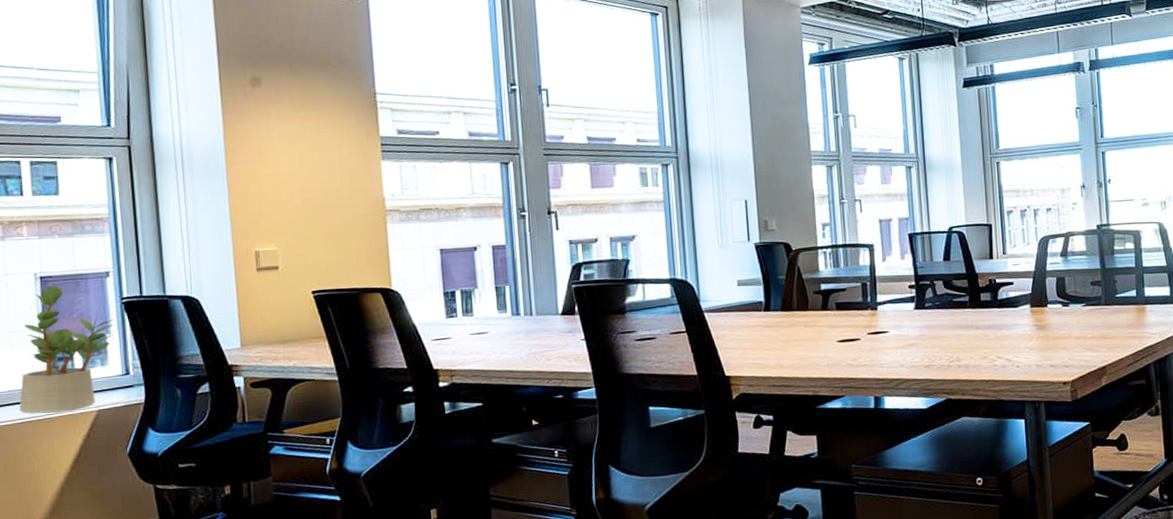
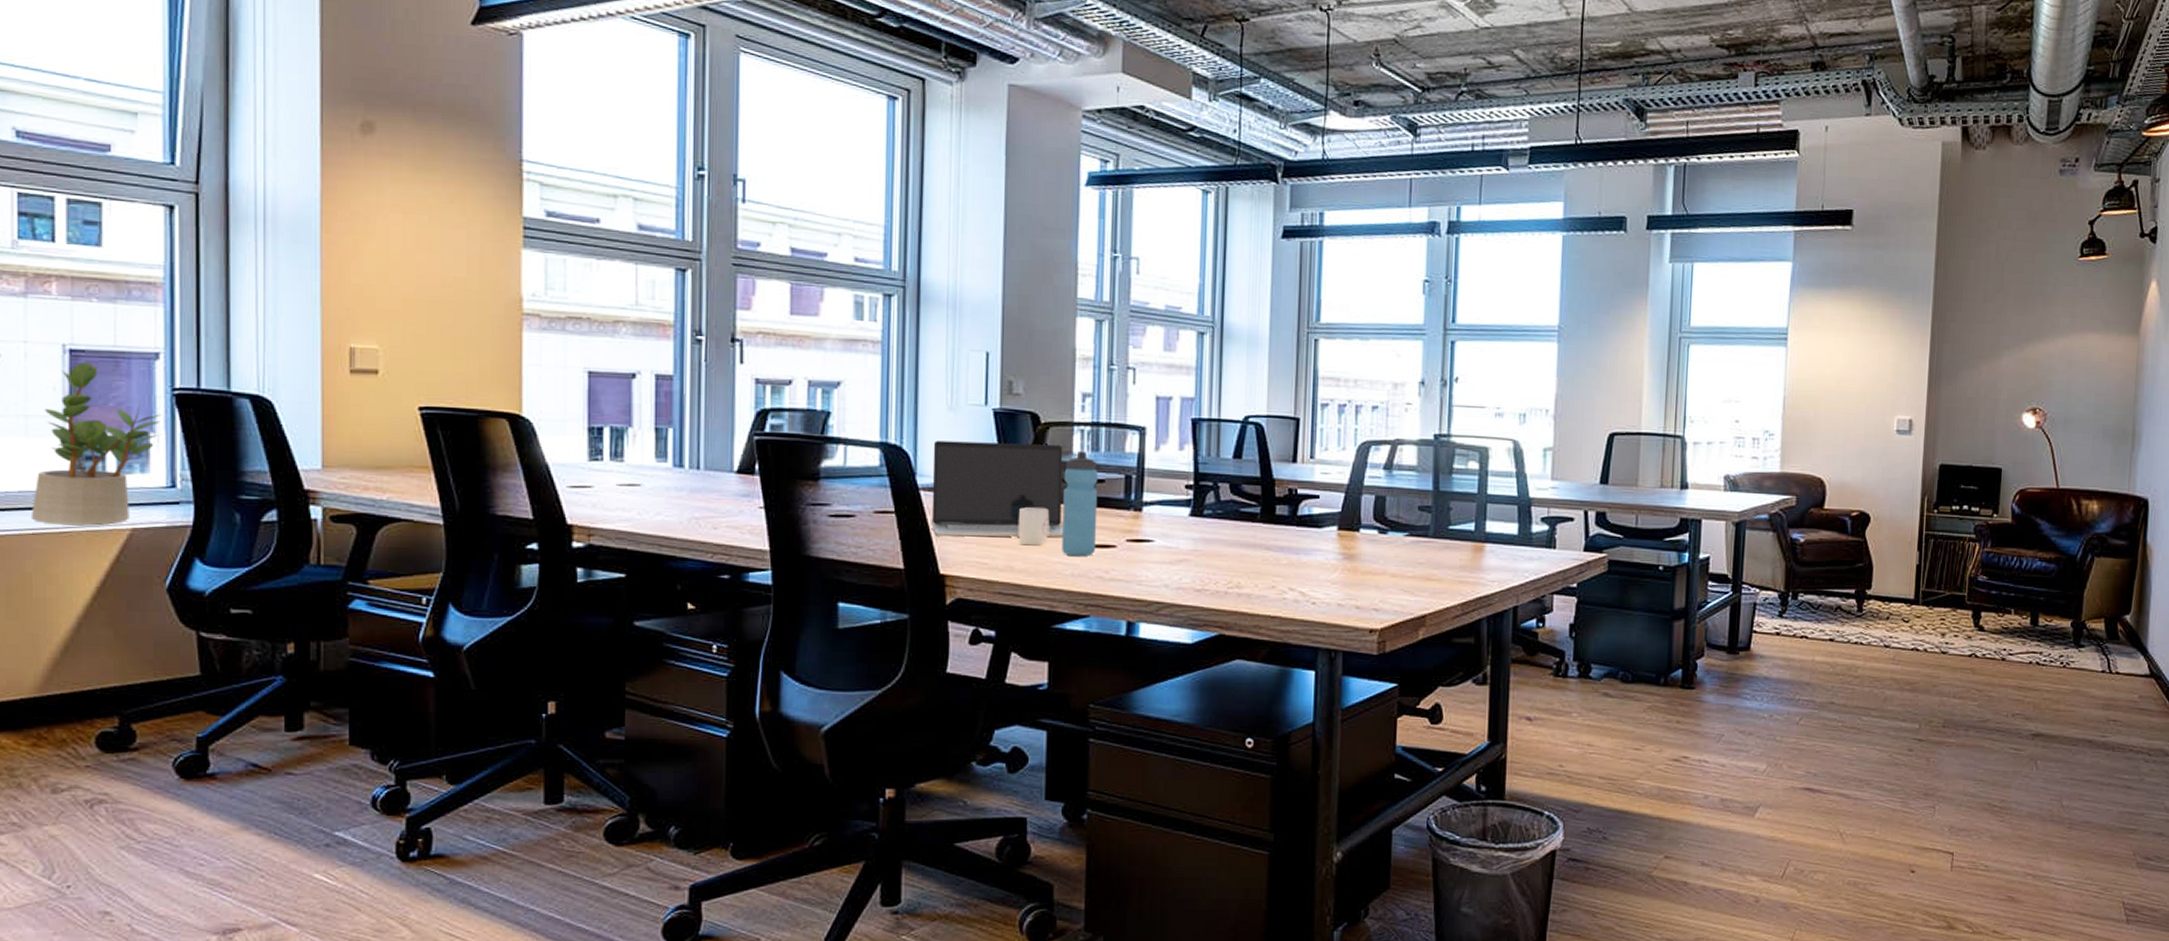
laptop: none [711,266,819,347] -> present [931,440,1064,537]
mug: none [782,316,807,347] -> present [1017,507,1050,546]
water bottle: none [814,268,845,350] -> present [1062,450,1099,556]

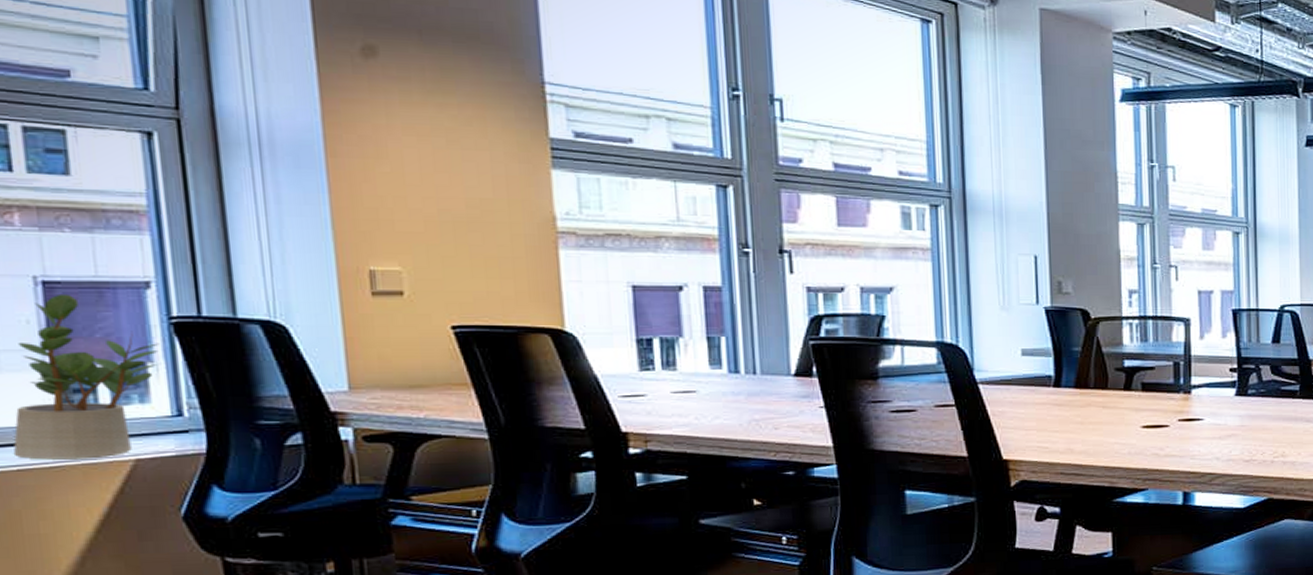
laptop: present [931,440,1064,537] -> none [988,338,1119,426]
mug: present [1017,507,1050,546] -> none [1075,395,1105,429]
water bottle: present [1062,450,1099,556] -> none [1116,342,1151,436]

